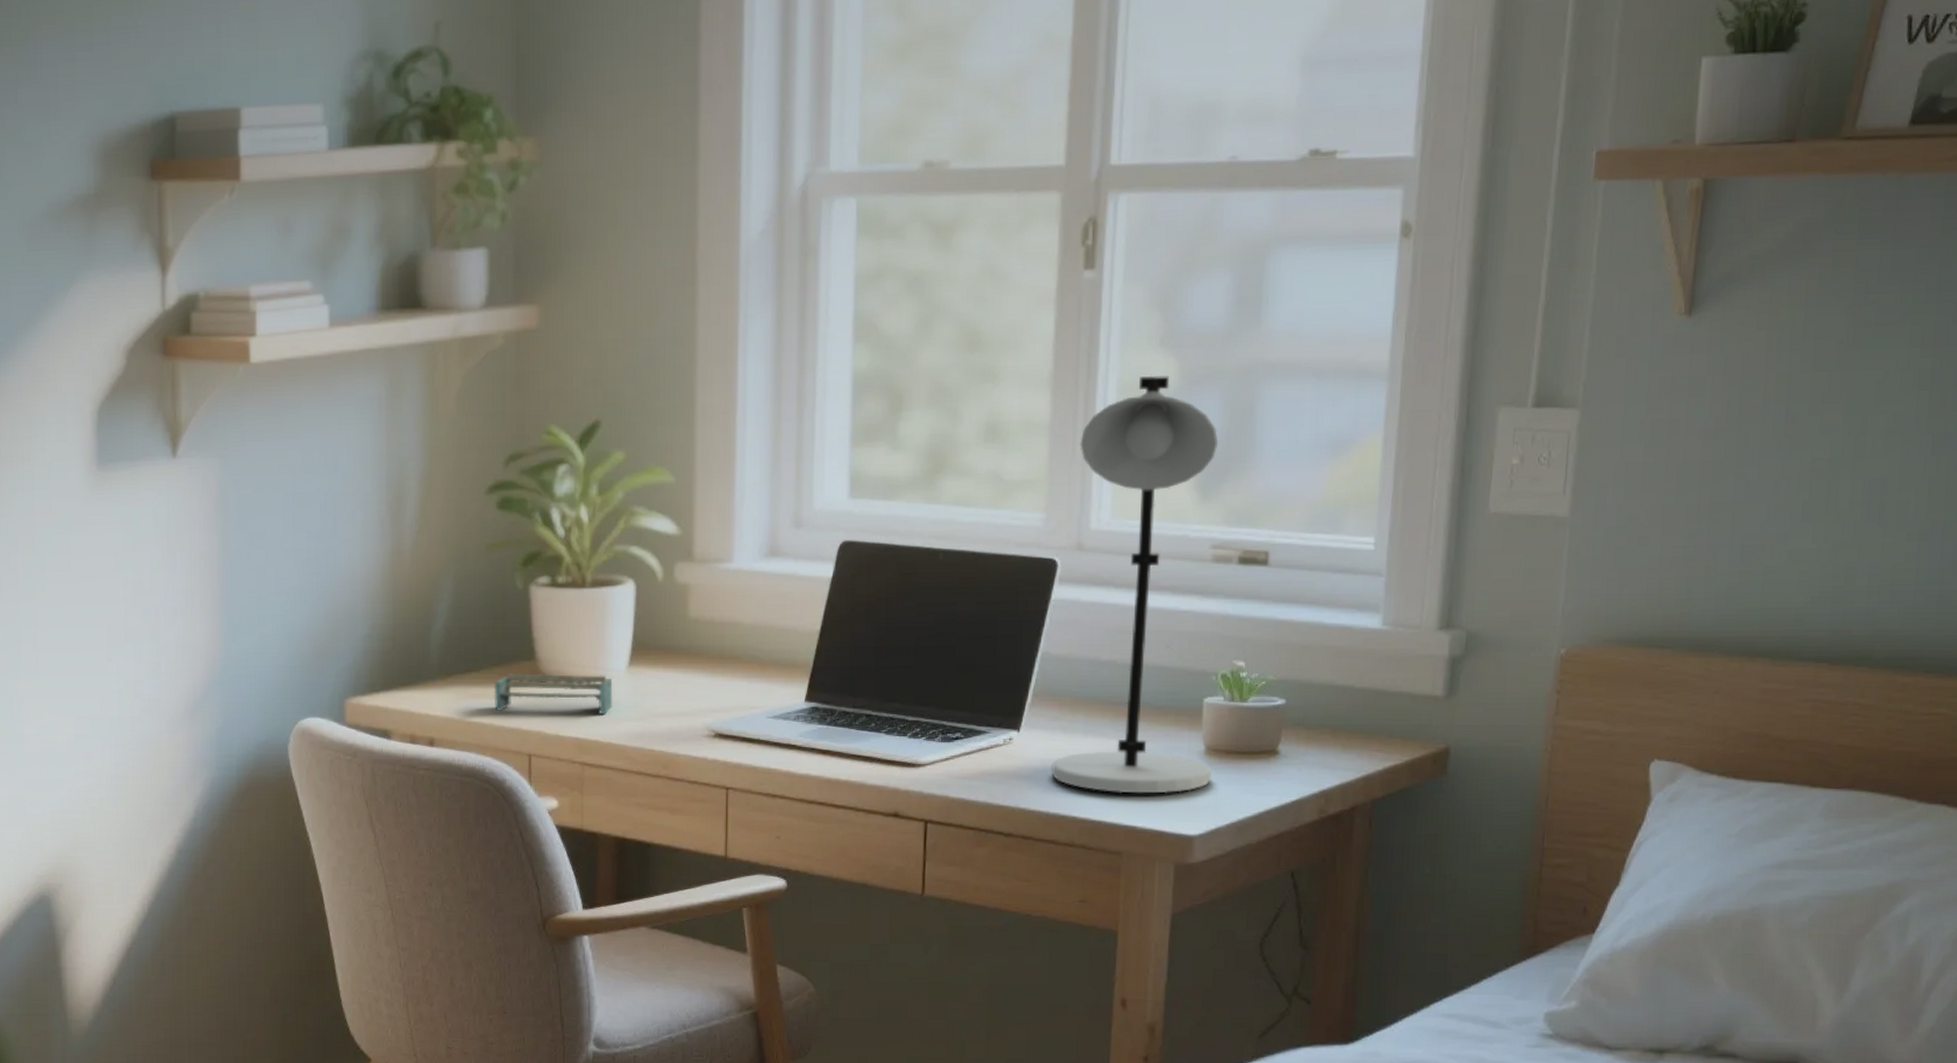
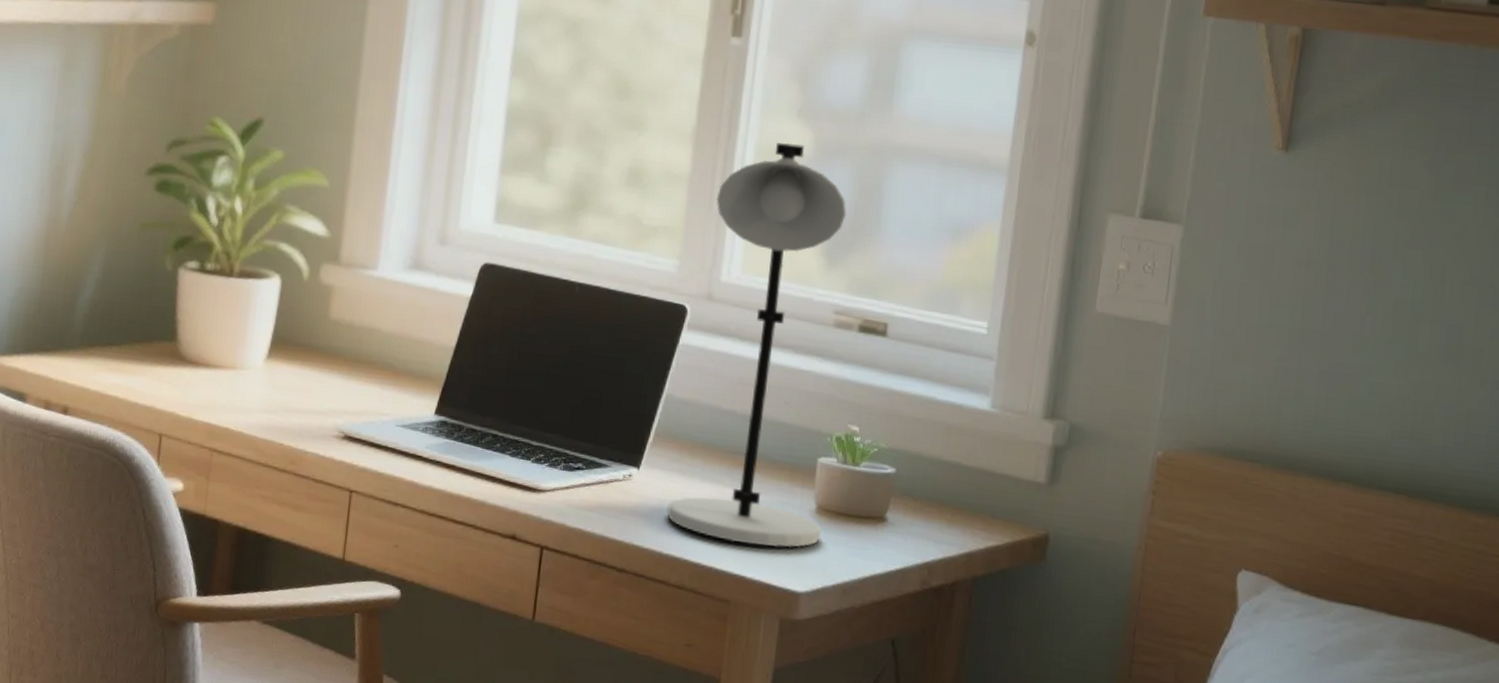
shelf: present [494,673,613,715] -> none [131,351,249,404]

